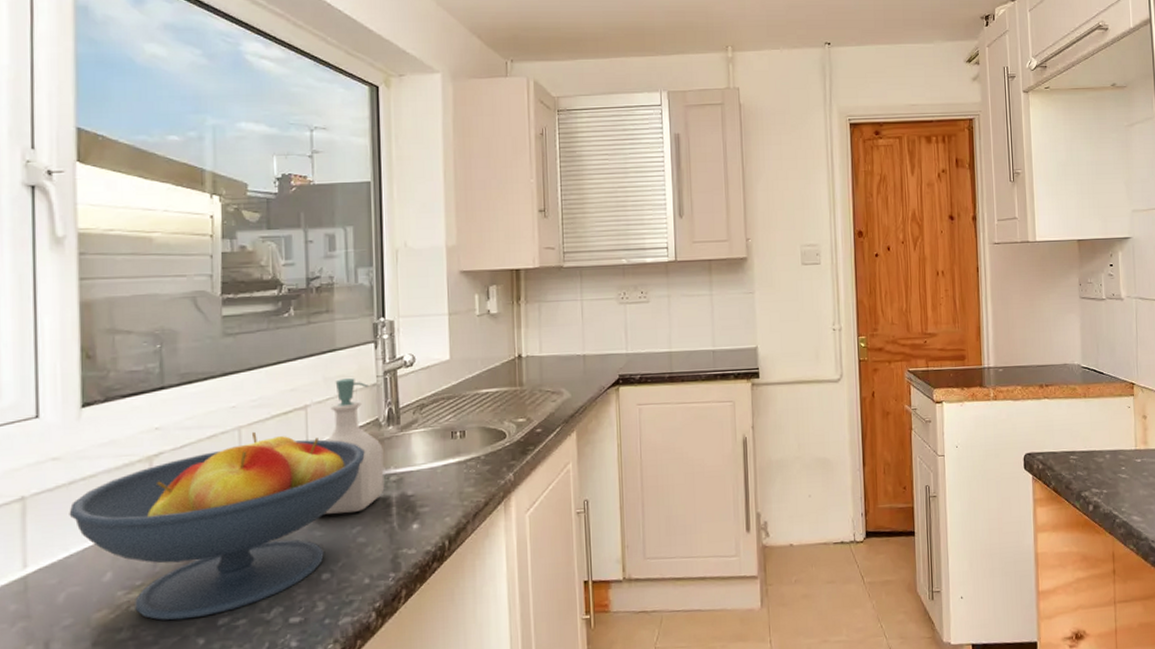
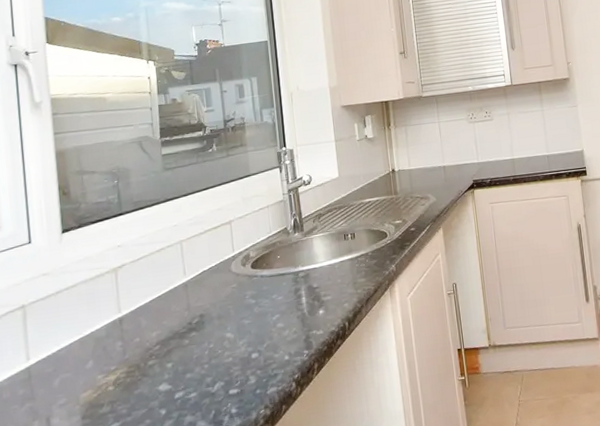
fruit bowl: present [69,431,365,621] -> none [58,244,278,397]
soap bottle: present [324,378,385,514] -> none [247,197,295,306]

